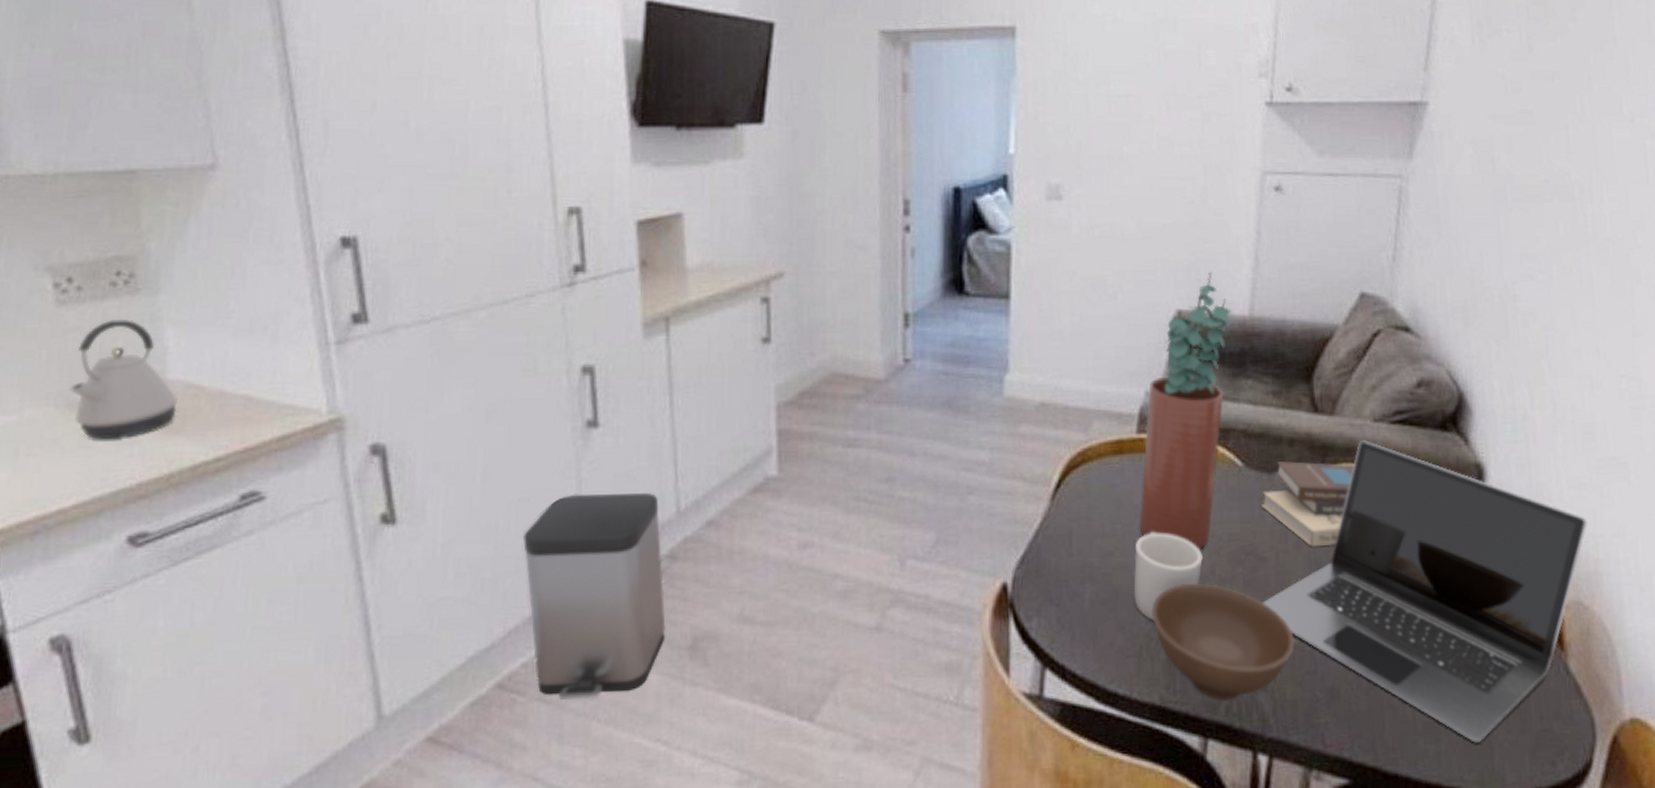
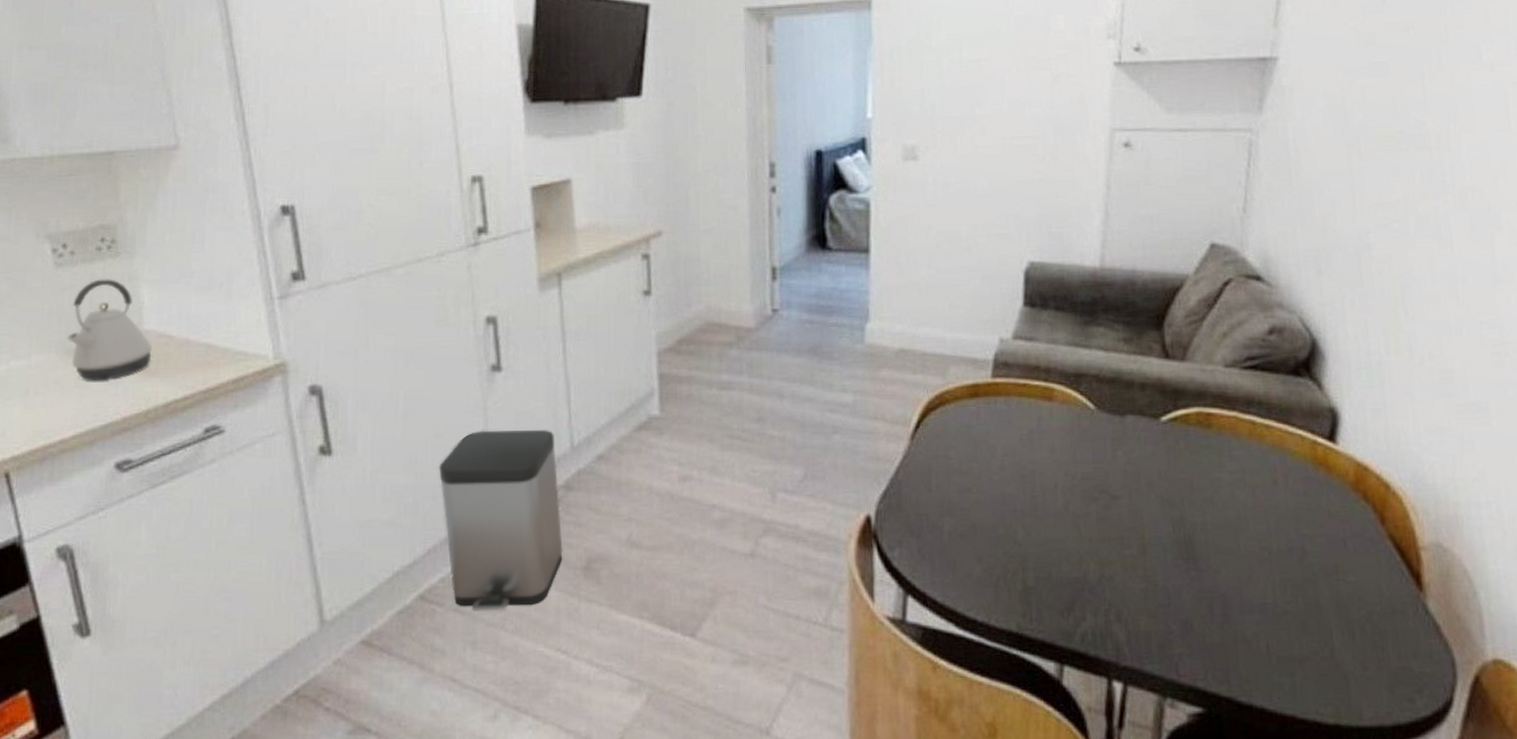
mug: present [1133,531,1204,621] -> none [989,470,1058,553]
vase: present [1139,272,1231,550] -> none [995,225,1082,488]
bowl: present [1152,583,1296,701] -> none [1008,518,1149,630]
books: present [1261,461,1355,547] -> none [1114,405,1206,487]
laptop: present [1263,440,1588,744] -> none [1116,385,1447,679]

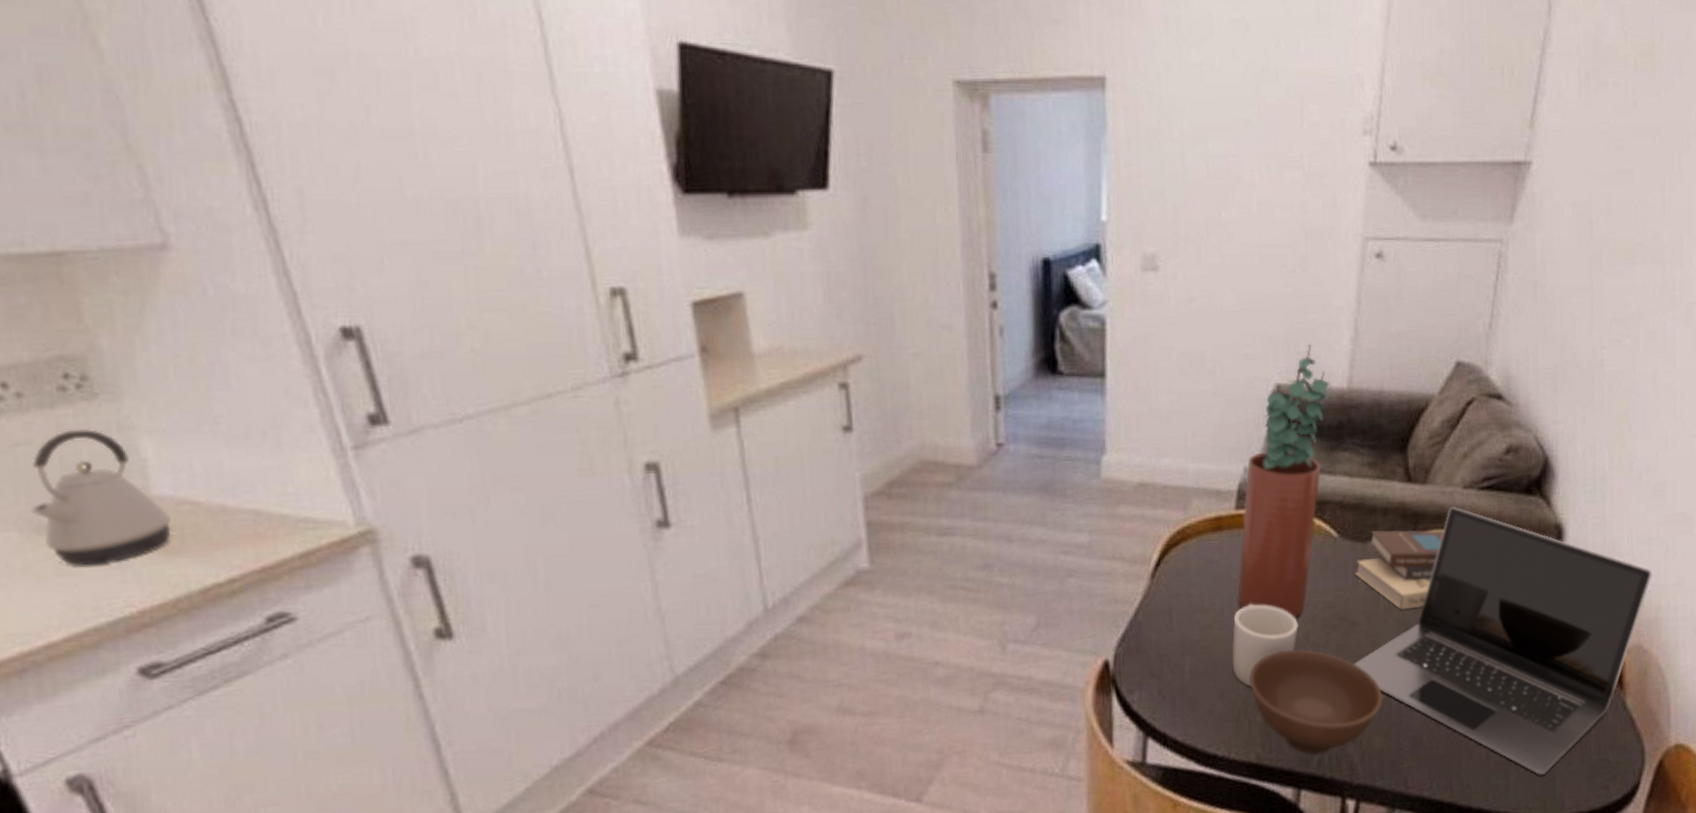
pedal bin: present [439,430,563,611] -> none [599,592,762,800]
mug: none [989,470,1058,553] -> present [1231,603,1299,687]
vase: none [995,225,1082,488] -> present [1237,344,1330,618]
bowl: none [1008,518,1149,630] -> present [1249,649,1384,755]
books: none [1114,405,1206,487] -> present [1355,529,1444,610]
laptop: none [1116,385,1447,679] -> present [1354,507,1653,776]

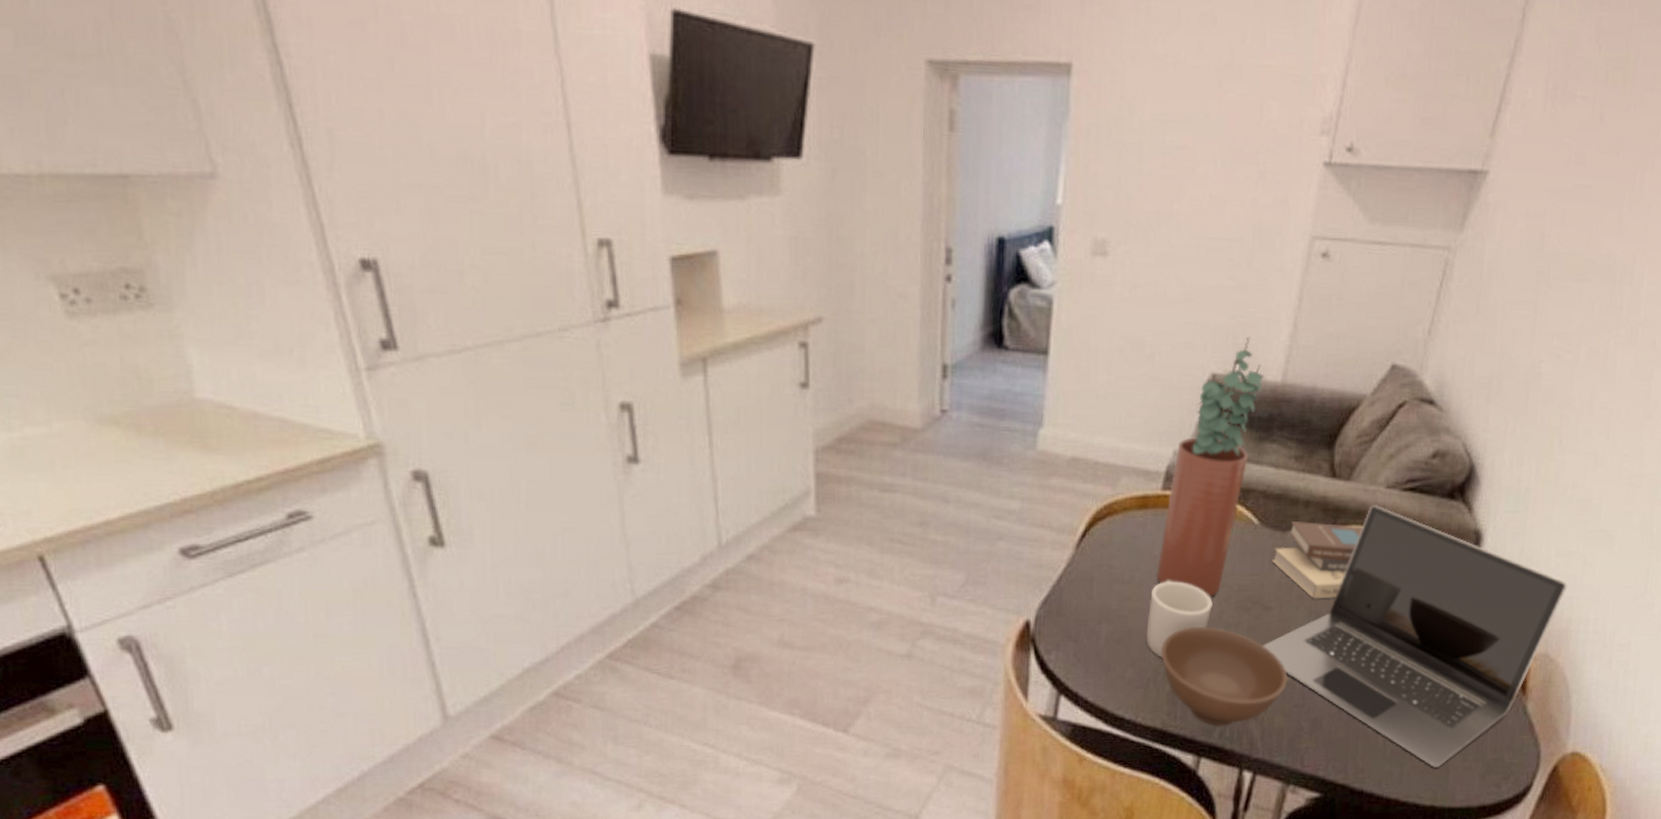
kettle: present [30,429,172,565] -> none [95,335,211,454]

